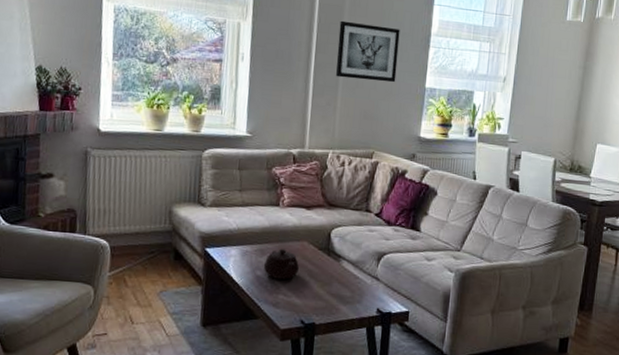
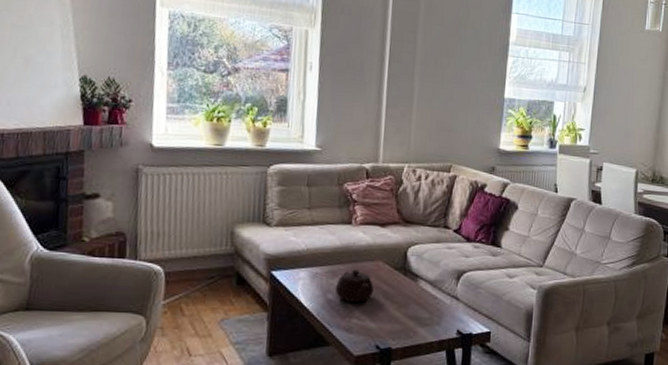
wall art: present [336,20,400,83] -> none [411,28,478,93]

